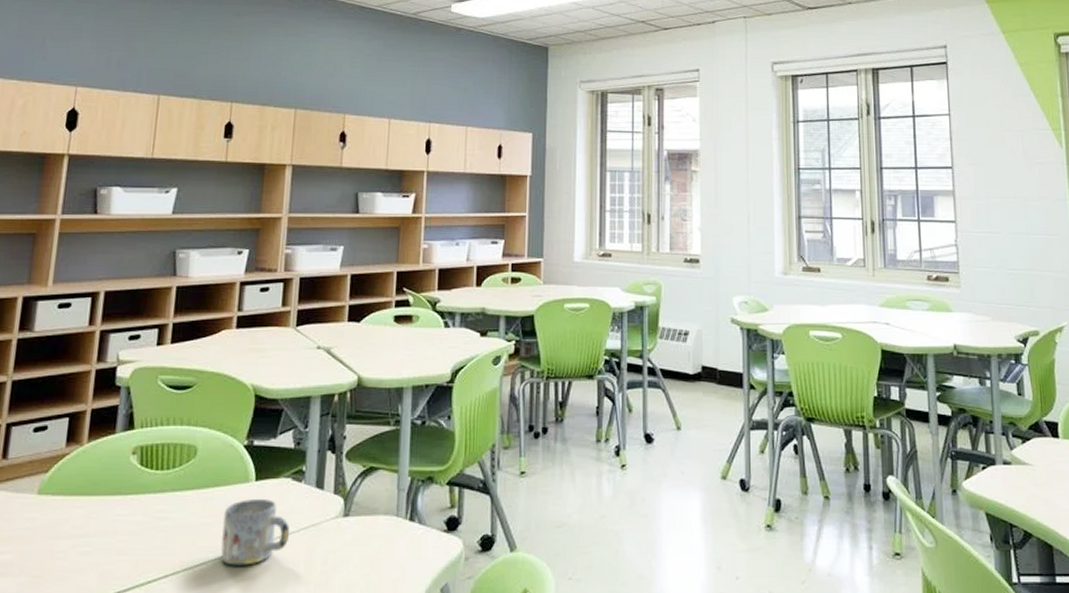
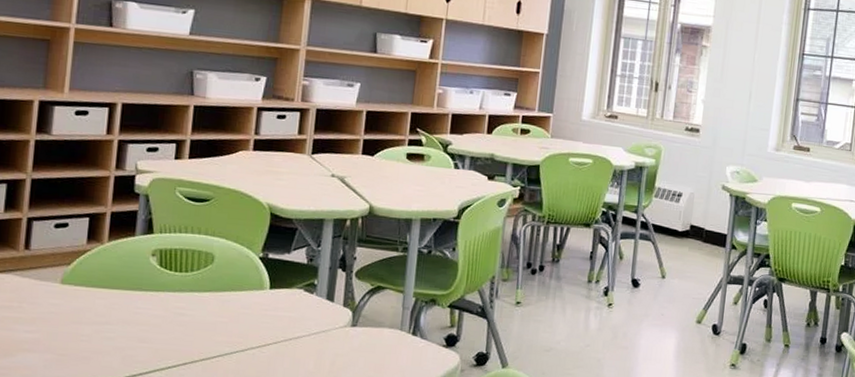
mug: present [221,499,290,566] -> none [236,304,302,361]

